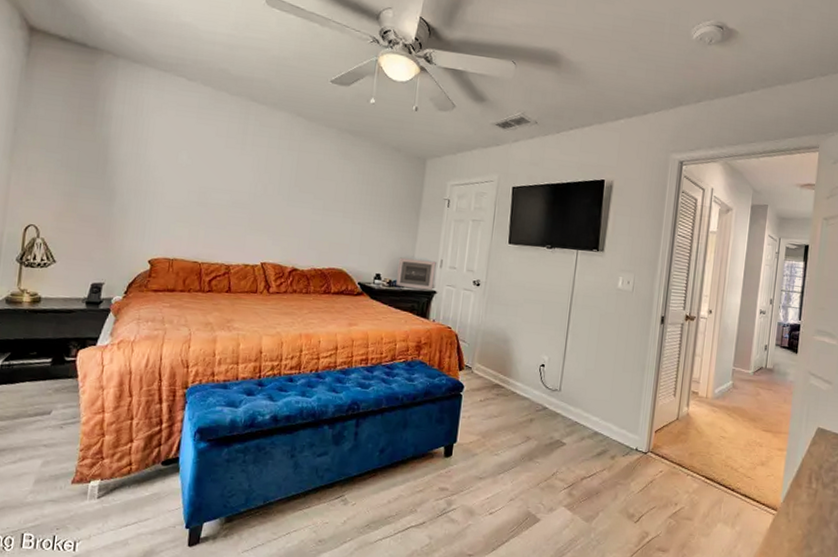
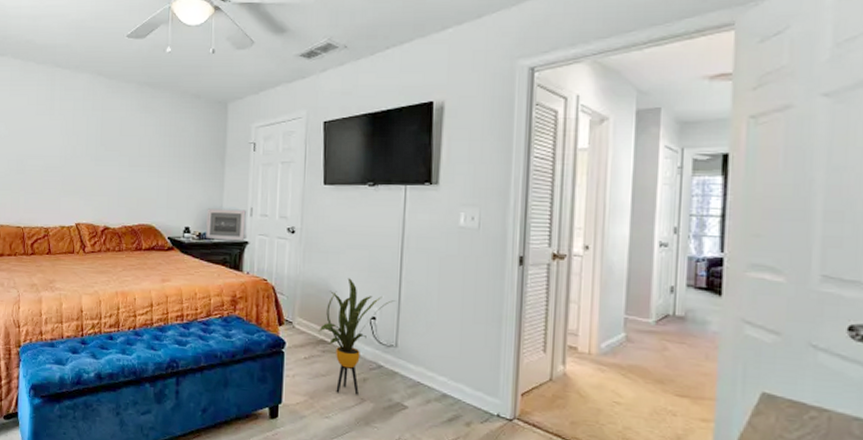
house plant: none [494,329,562,434] -> present [319,278,396,395]

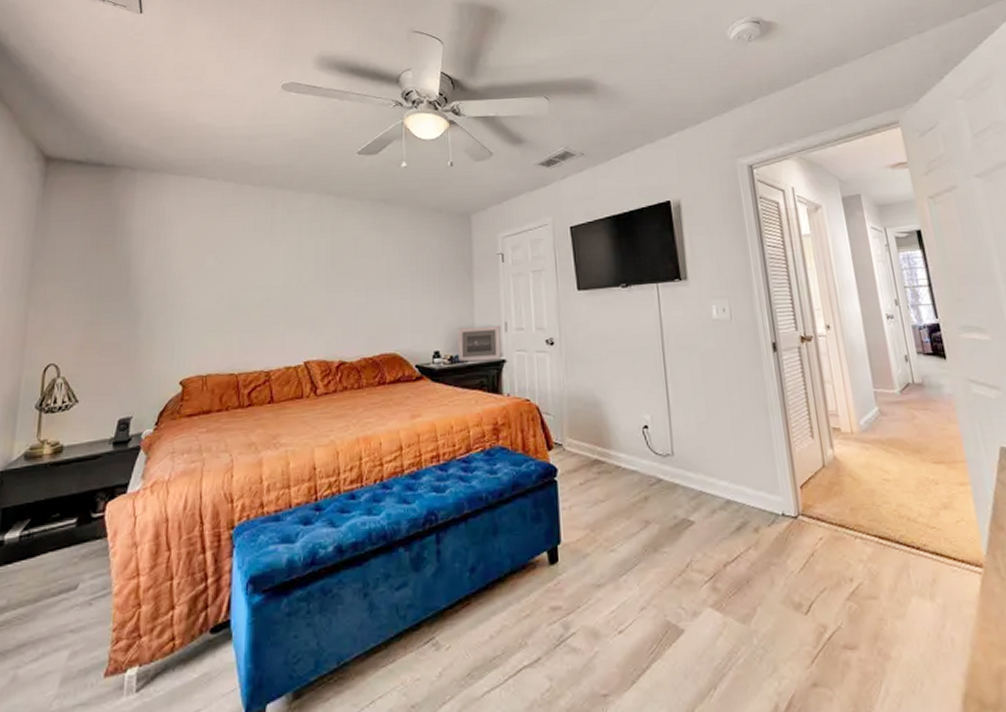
house plant: present [319,278,396,395] -> none [591,386,665,520]

